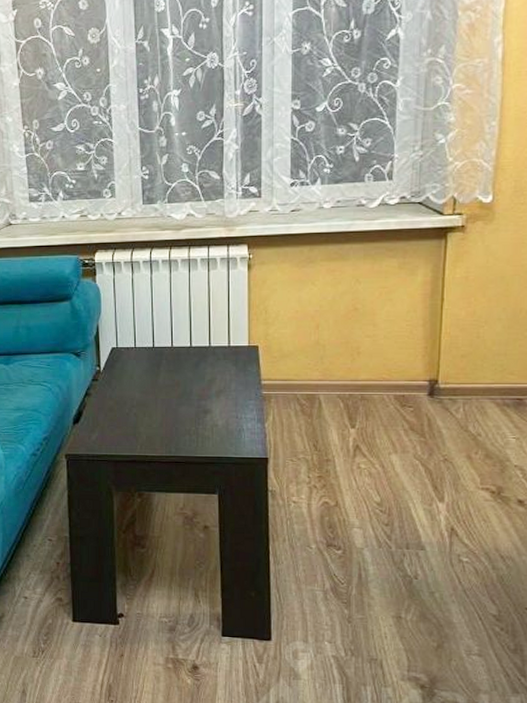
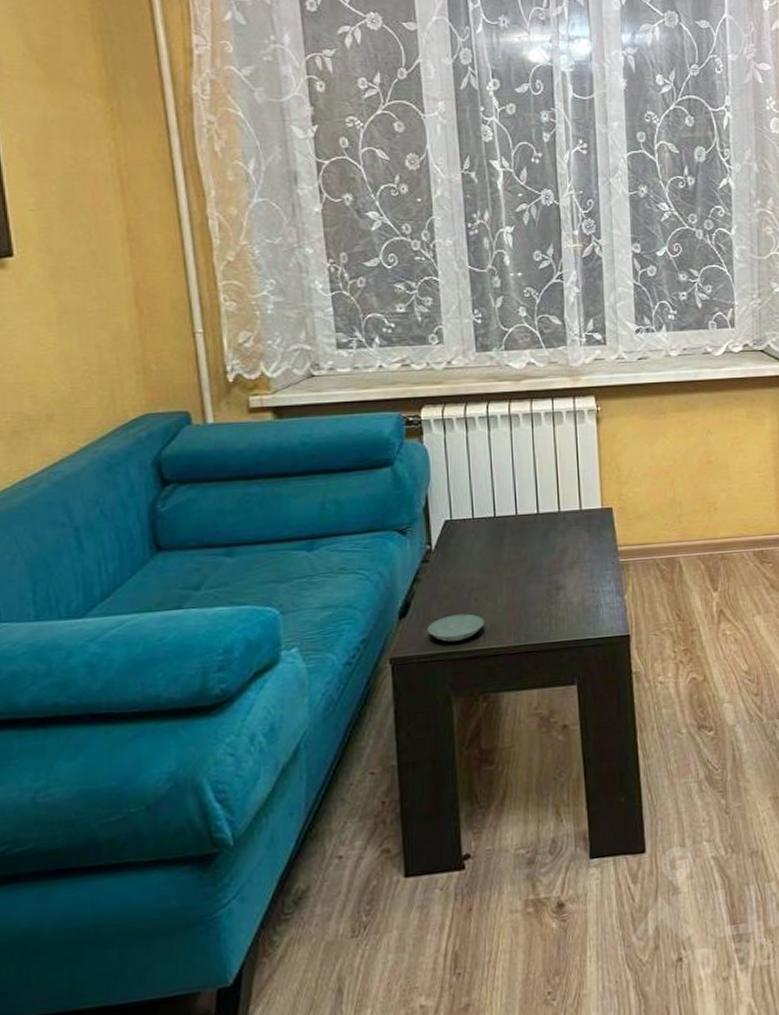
saucer: none [95,425,142,446] -> present [427,613,485,642]

